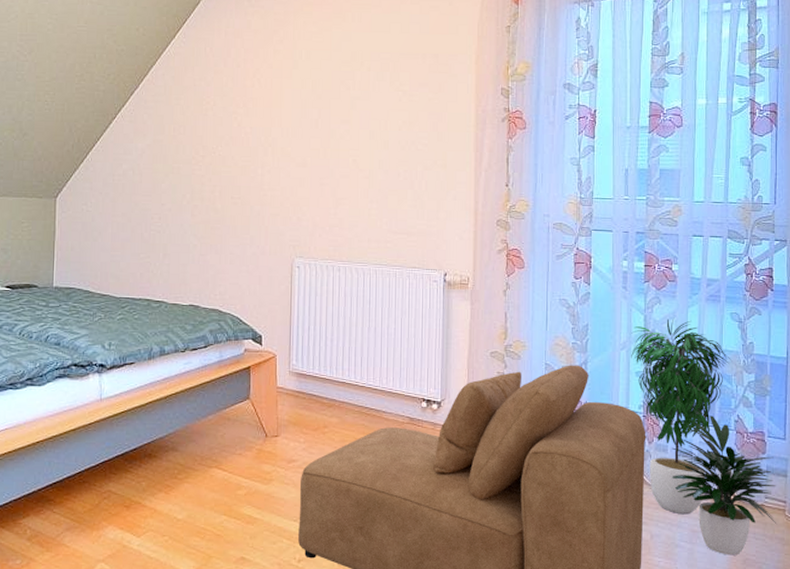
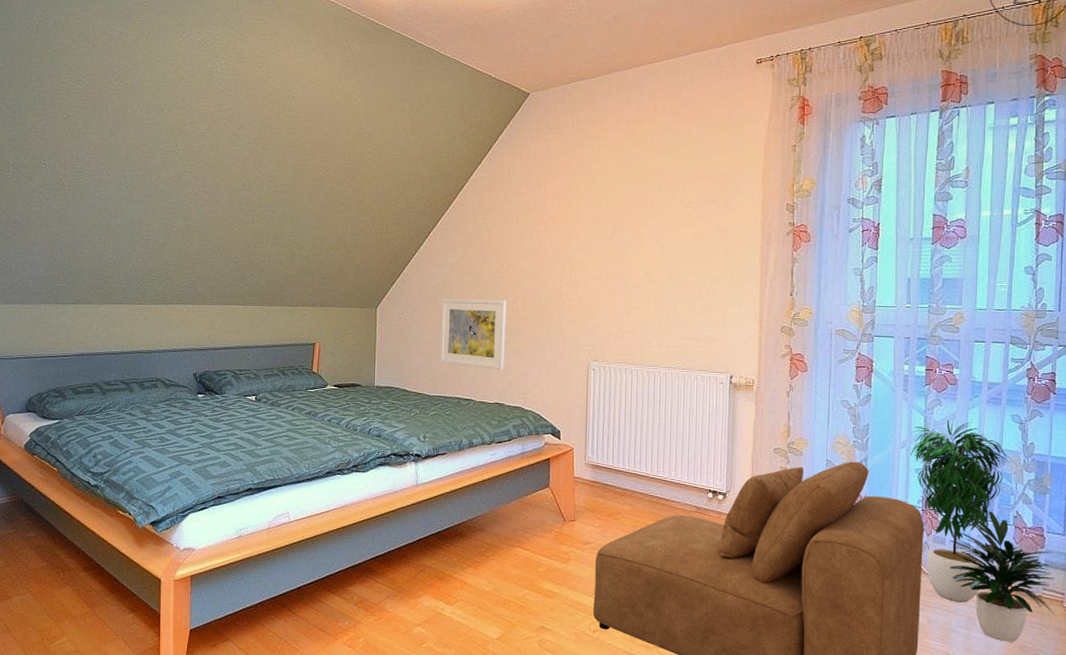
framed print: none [127,187,203,269] -> present [439,298,507,371]

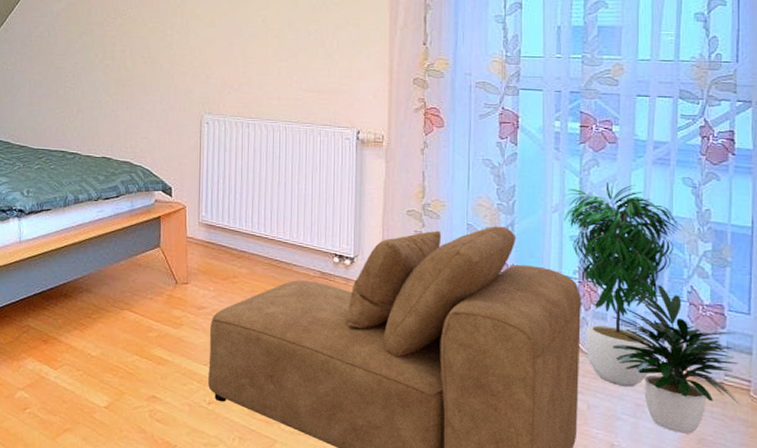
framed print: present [439,298,507,371] -> none [43,47,114,124]

